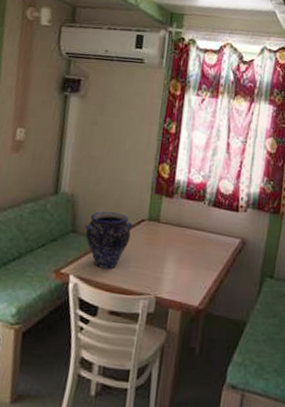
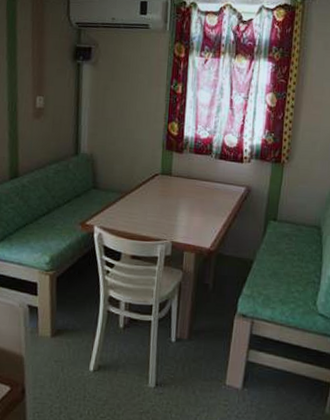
vase: present [85,211,133,269] -> none [104,168,148,219]

